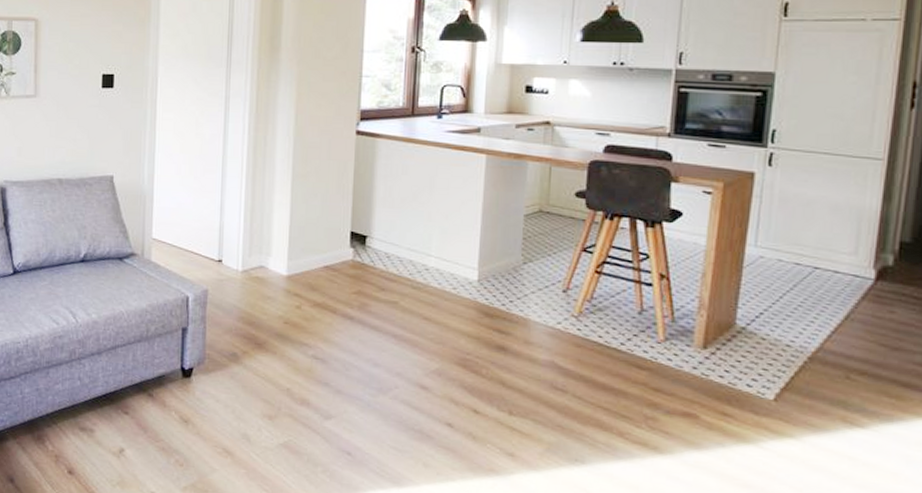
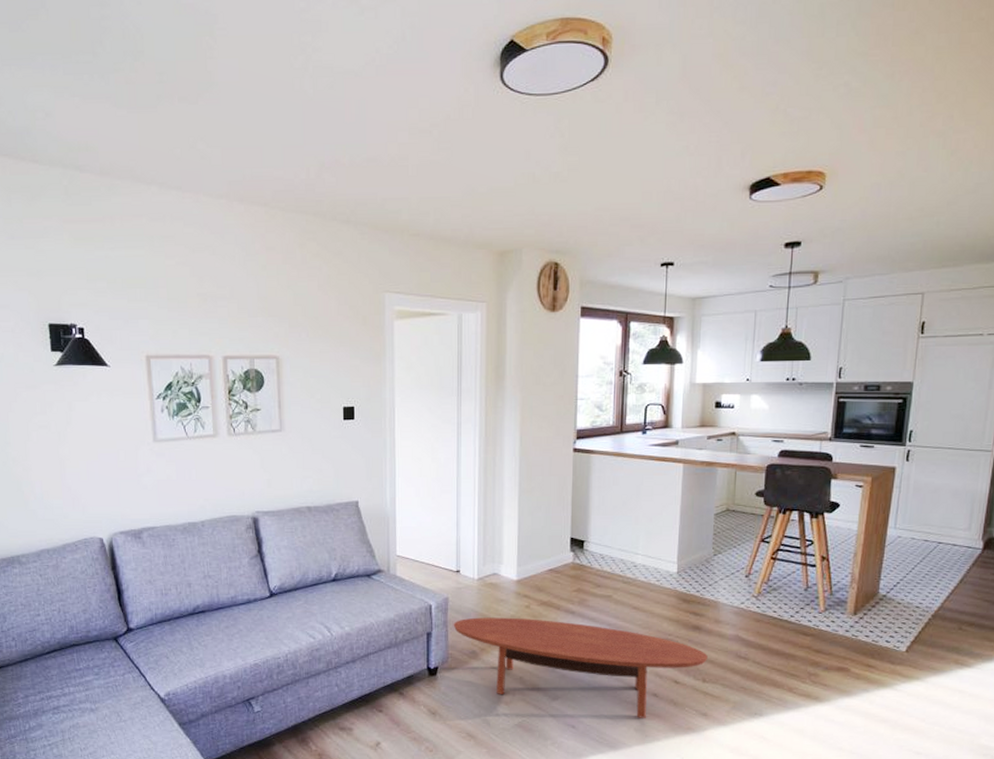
coffee table: none [212,315,515,452] -> present [453,617,708,718]

